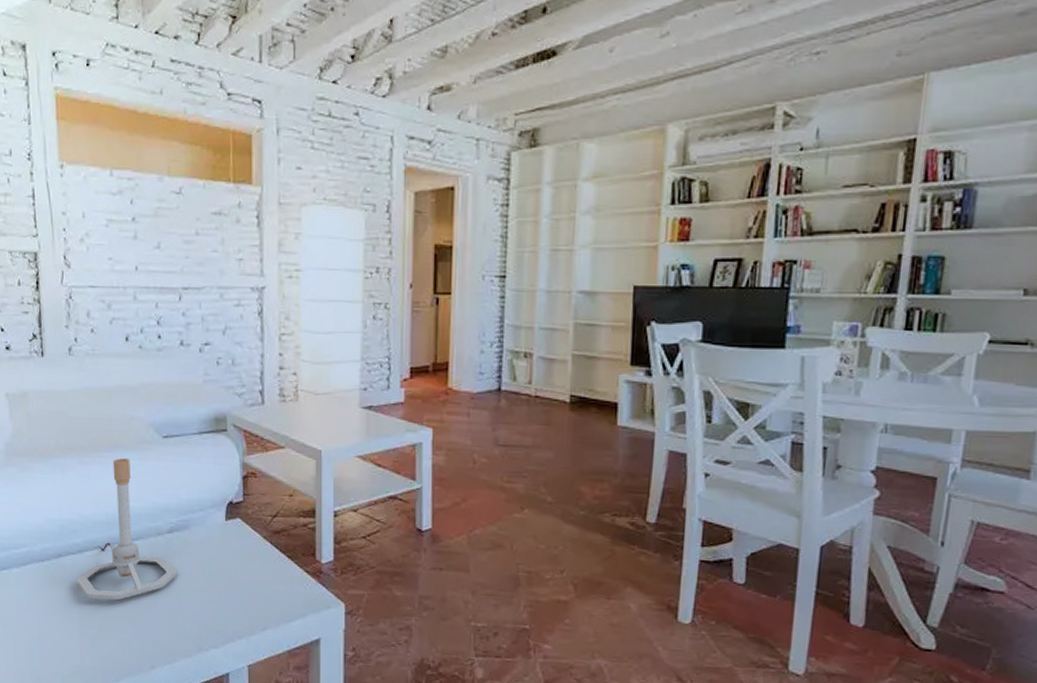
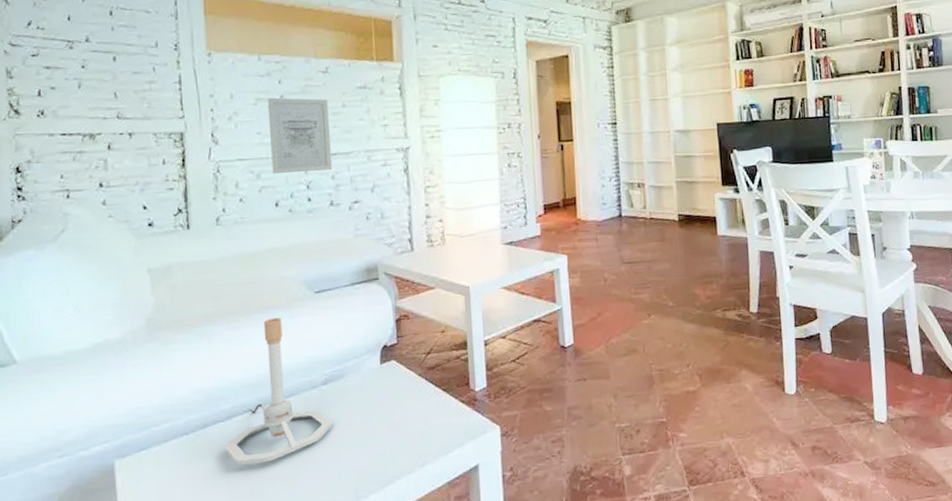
wall art: none [119,219,184,306] -> present [267,97,333,175]

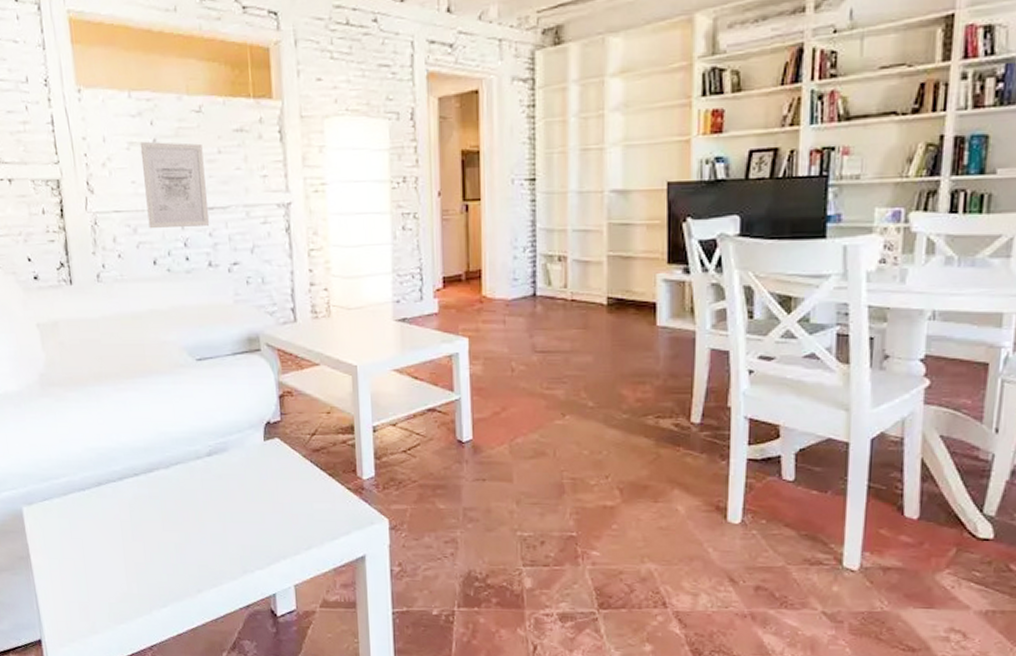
lamp base: present [225,318,333,466] -> none [118,383,218,526]

